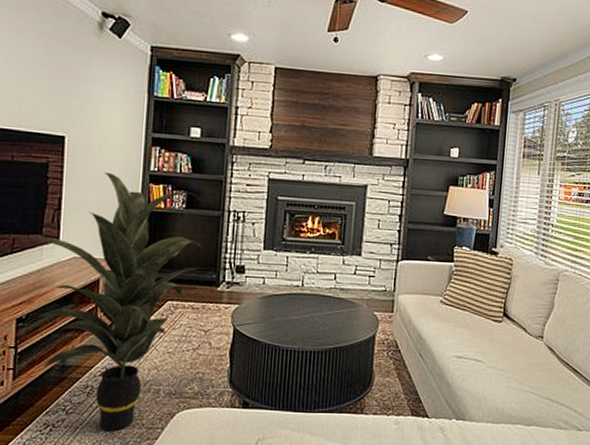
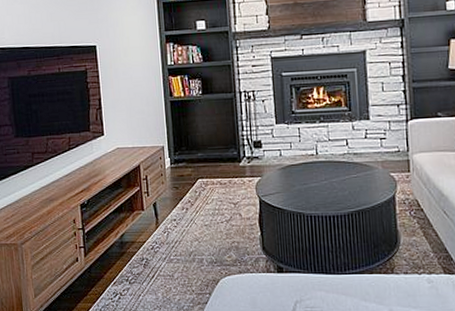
indoor plant: present [24,171,203,432] -> none [77,71,222,298]

